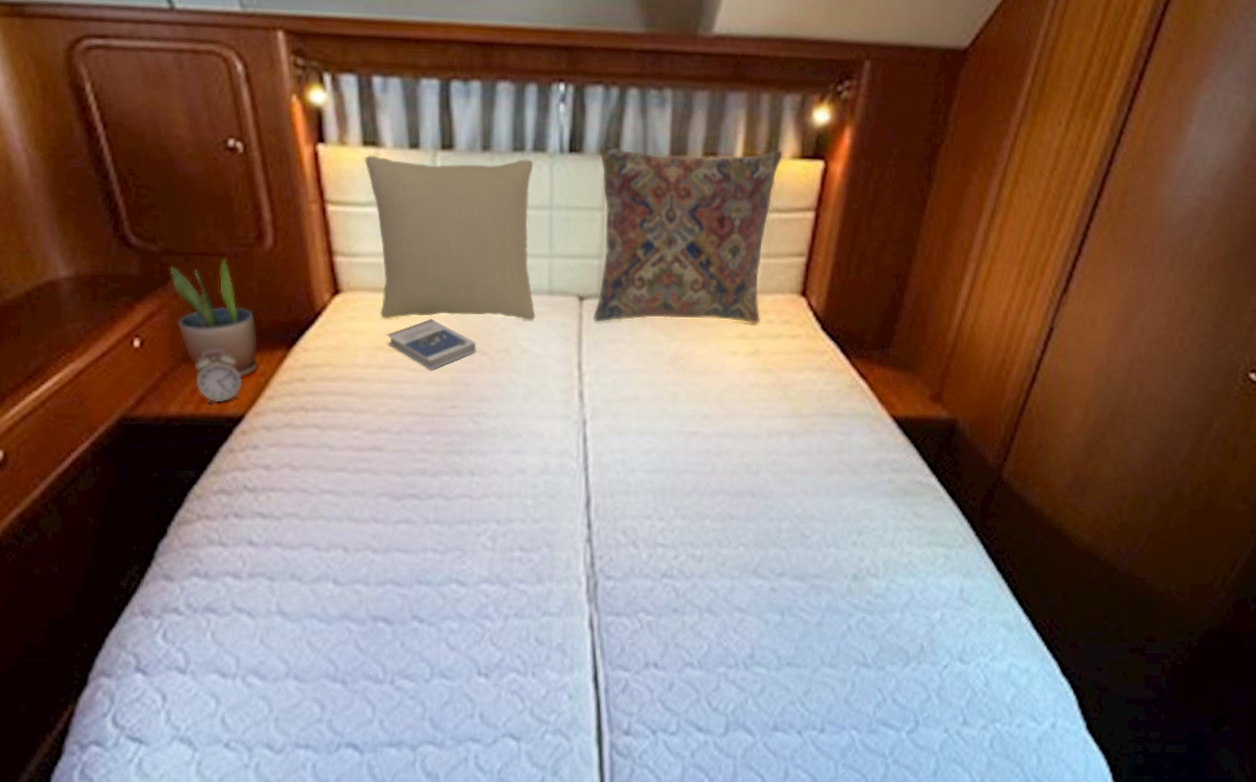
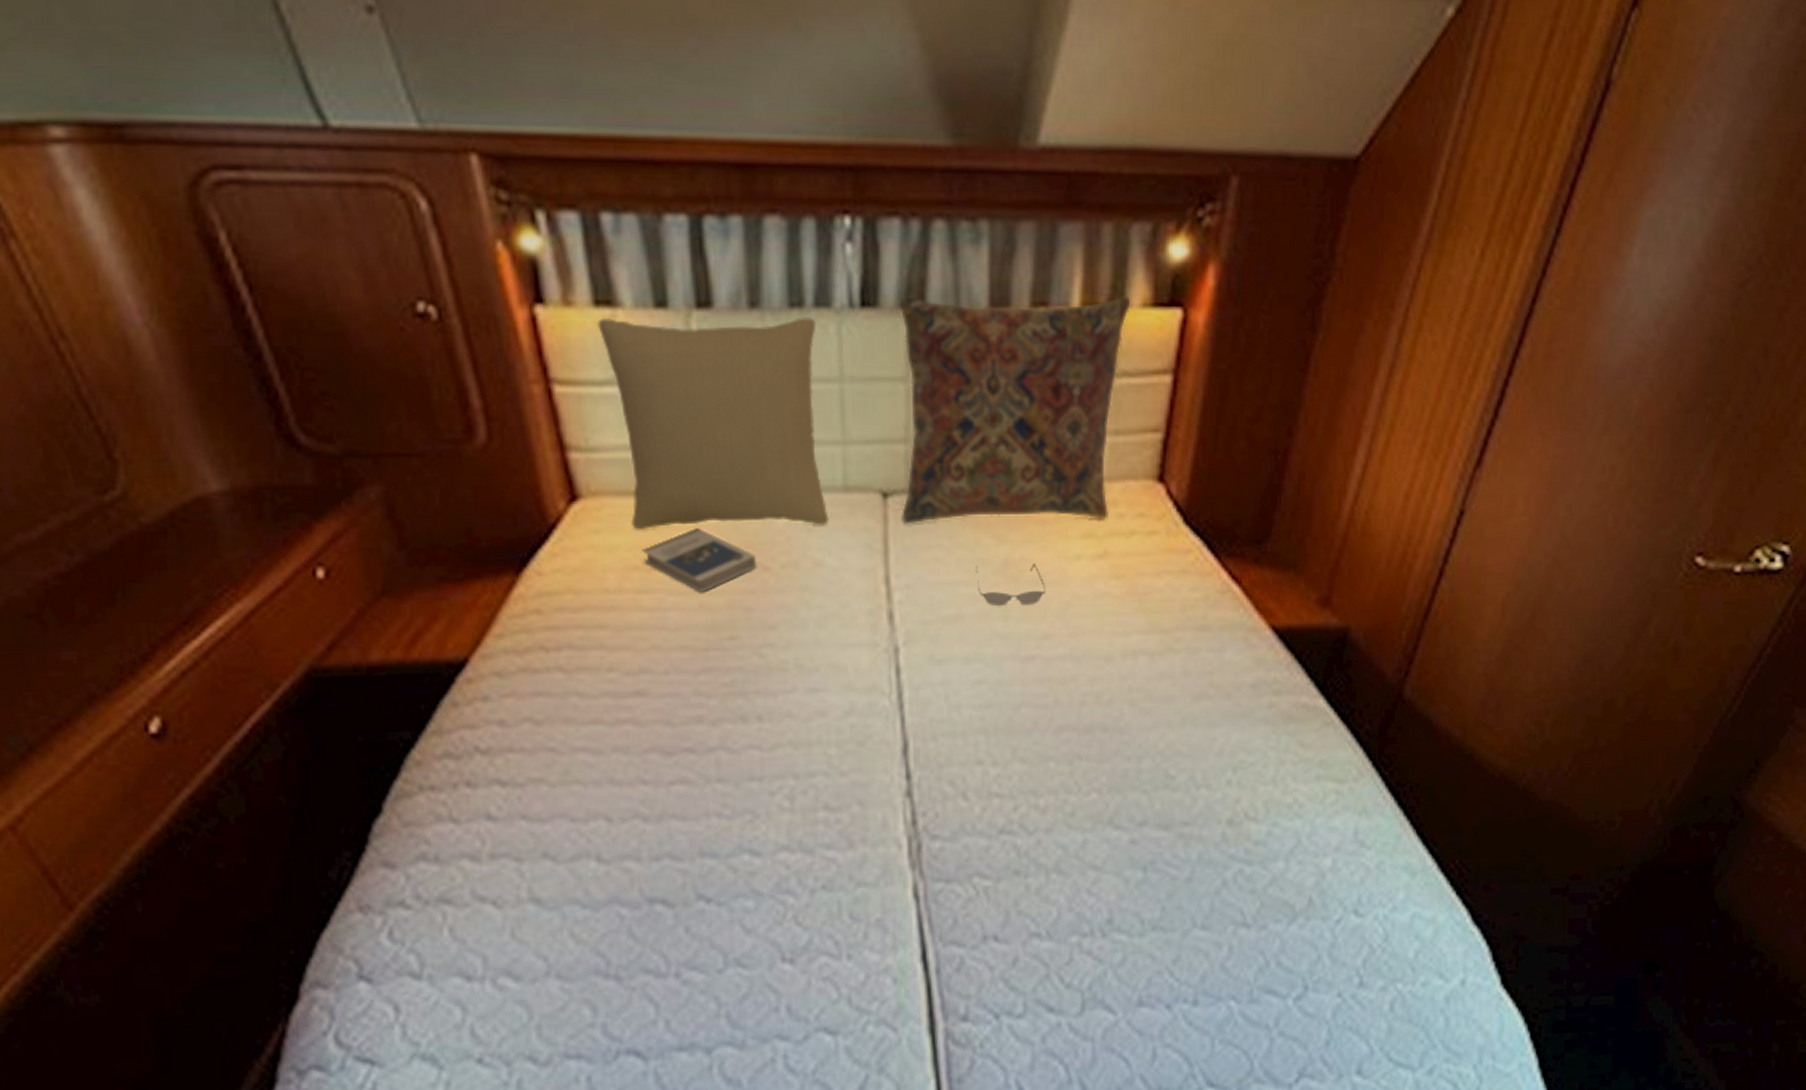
potted plant: present [169,257,259,379] -> none [355,458,481,613]
alarm clock: present [194,349,243,404] -> none [398,577,463,647]
eyeglasses: none [651,357,708,390] -> present [976,563,1046,606]

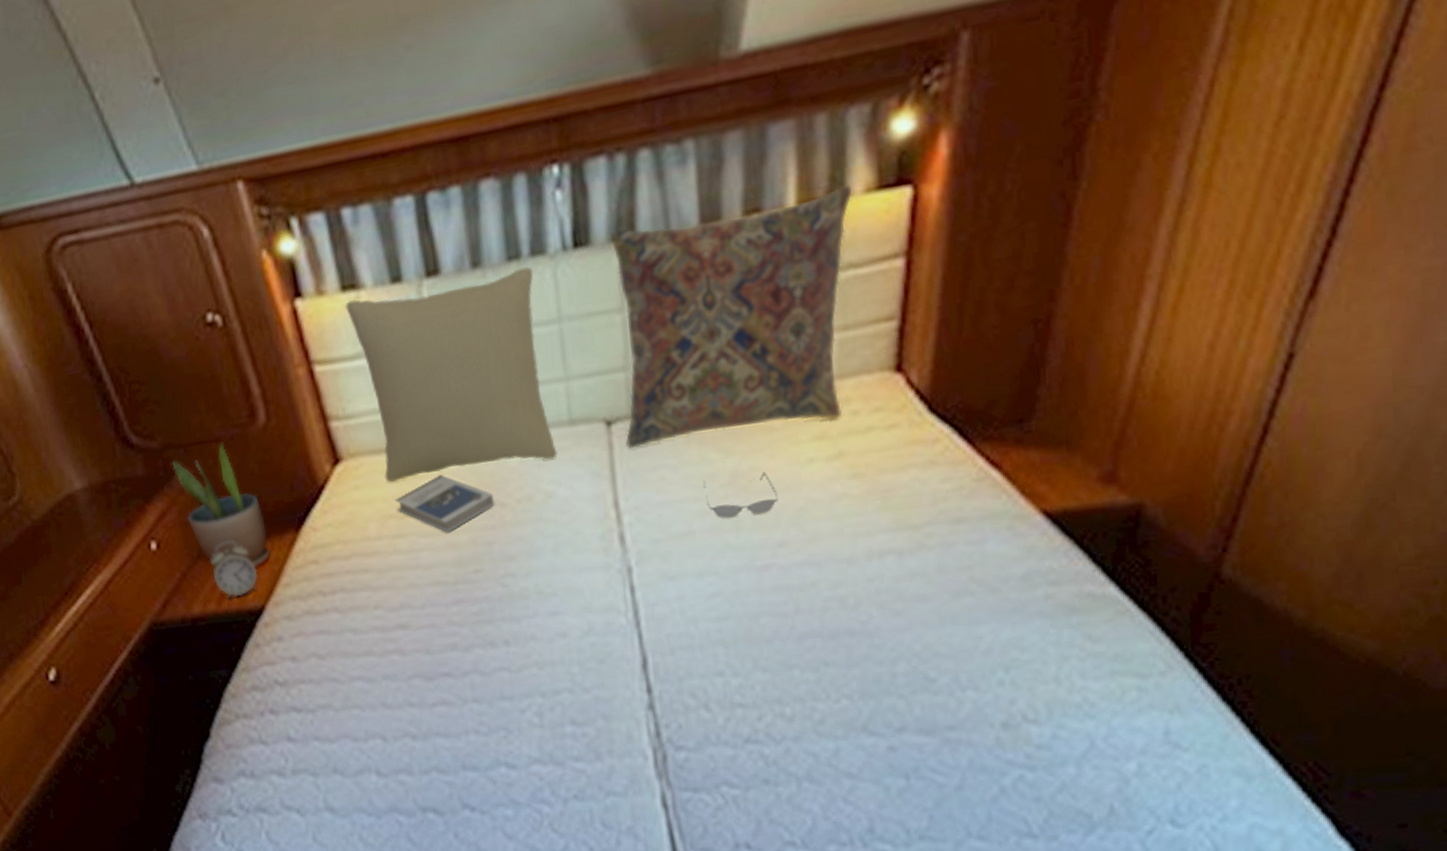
potted plant: none [355,458,481,613] -> present [172,442,271,569]
alarm clock: none [398,577,463,647] -> present [210,541,258,599]

